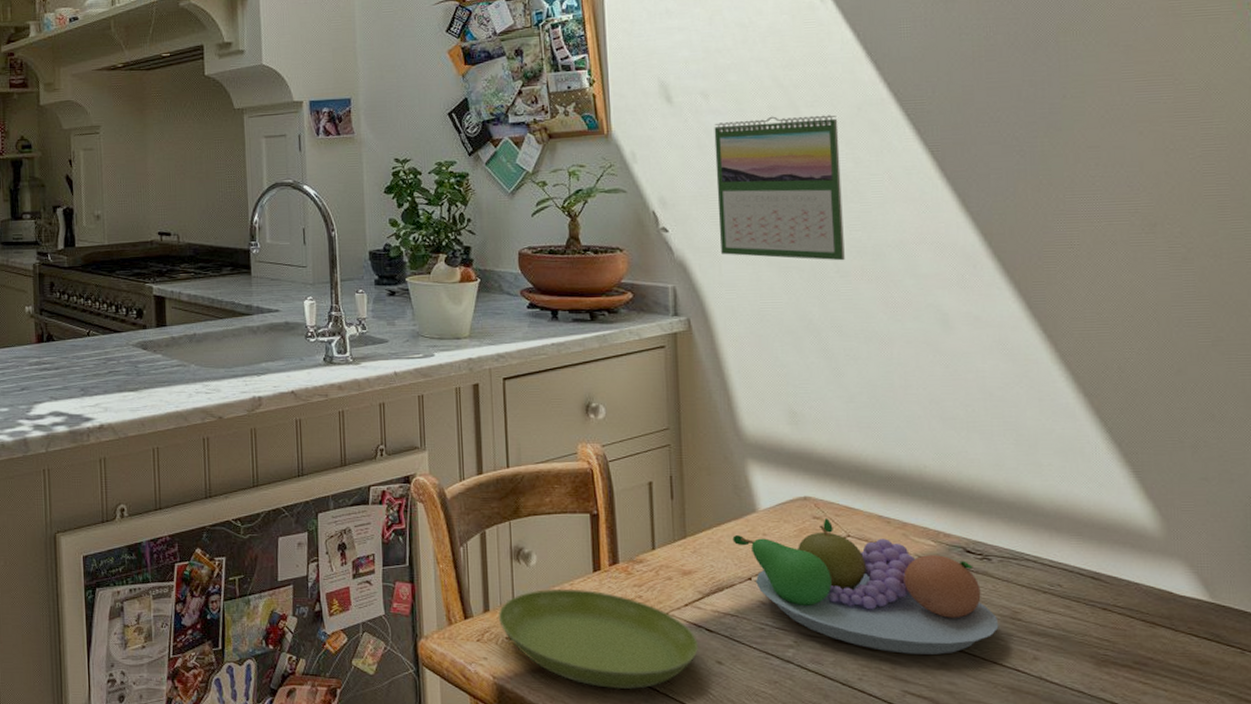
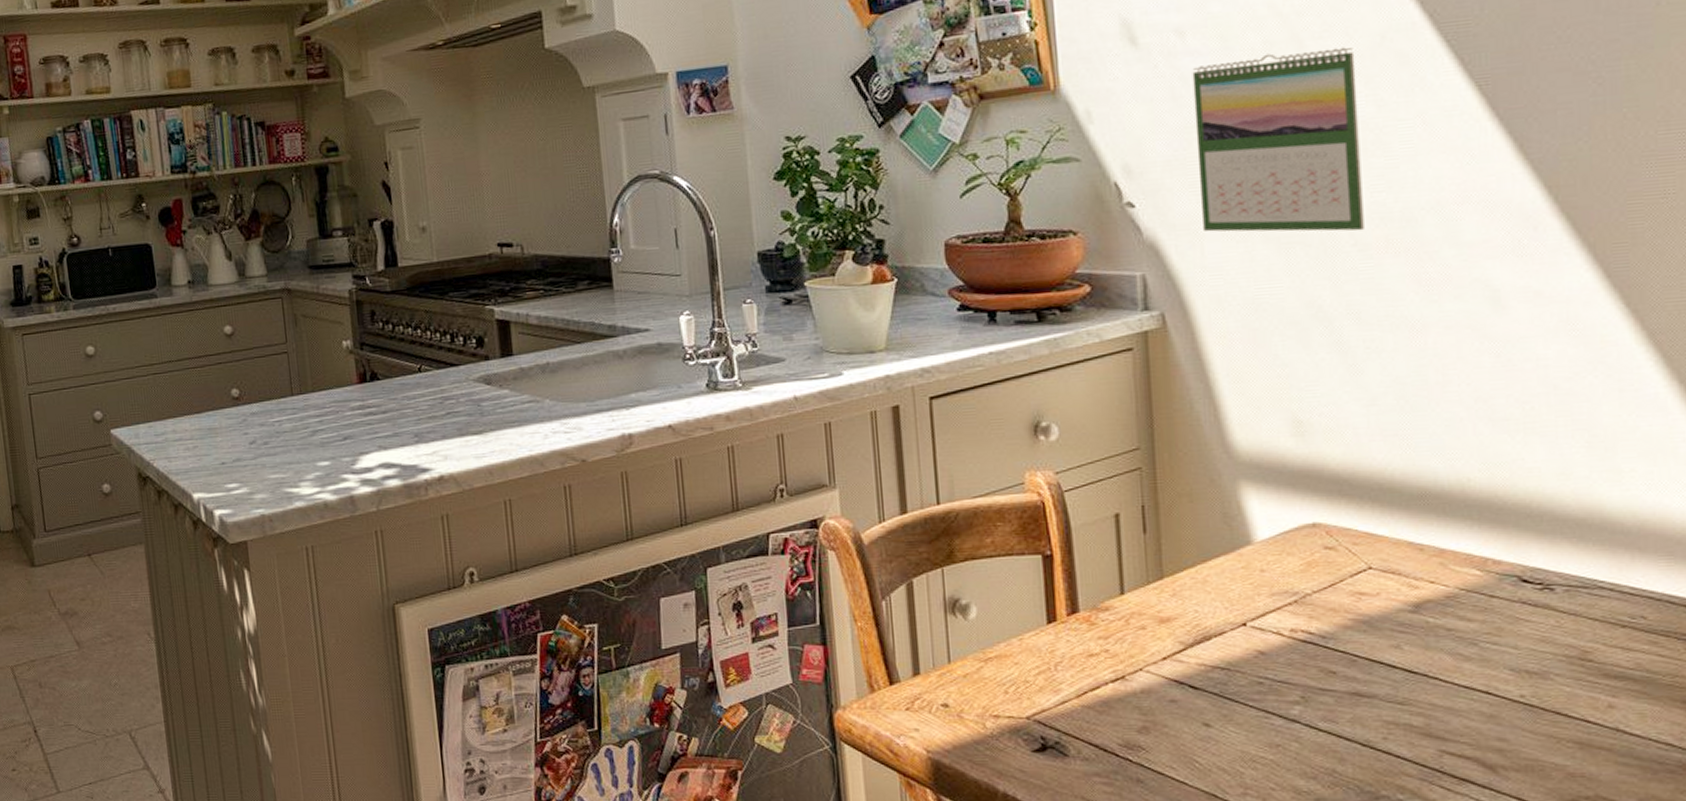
saucer: present [498,589,698,690] -> none [930,645,1180,761]
fruit bowl: present [732,518,999,654] -> none [1222,548,1564,707]

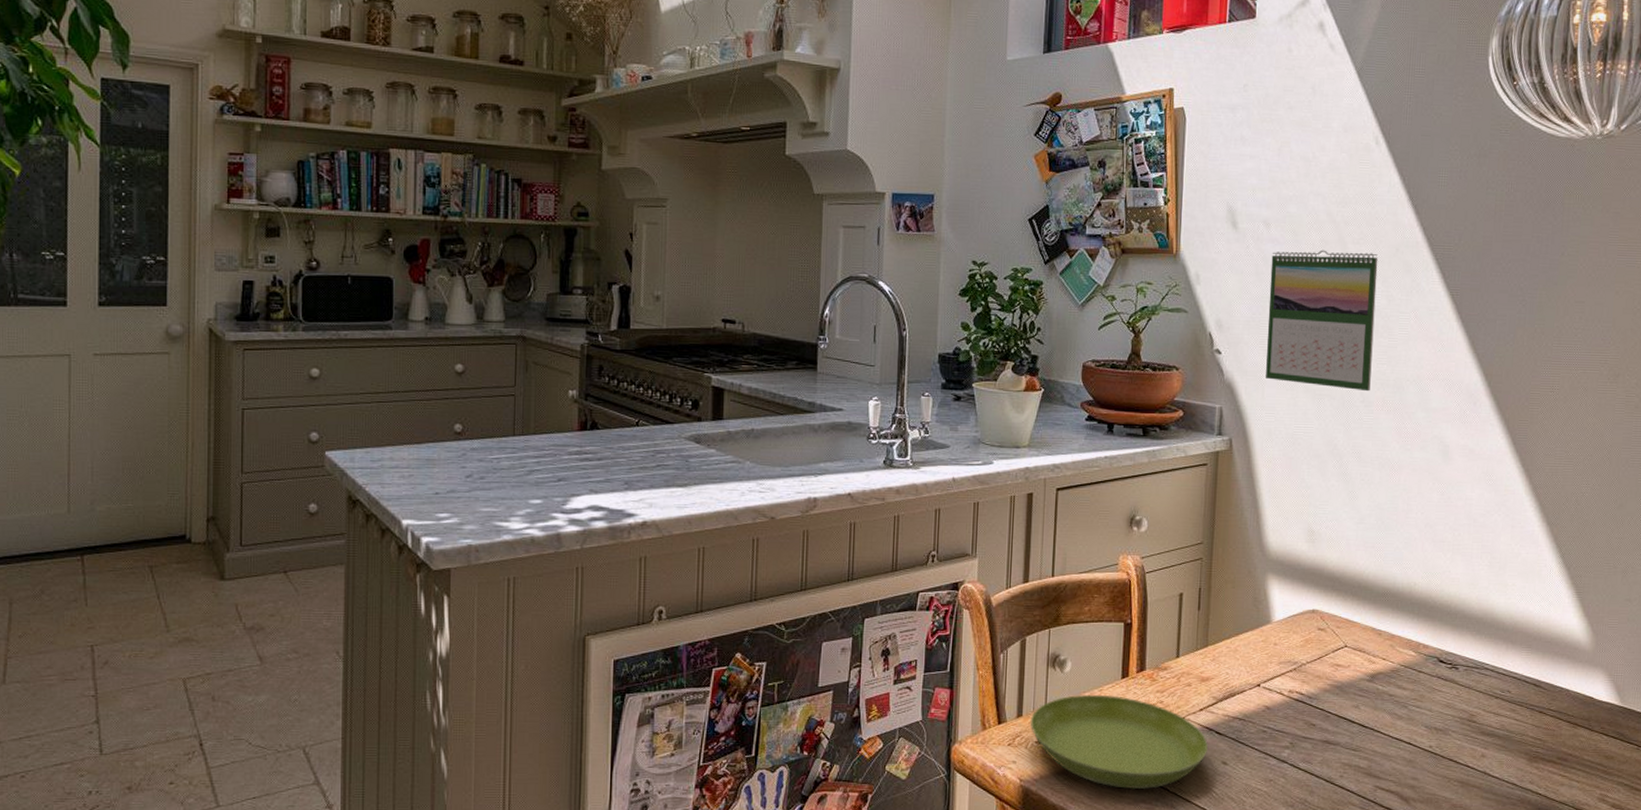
saucer: none [930,645,1180,761] -> present [1030,695,1208,790]

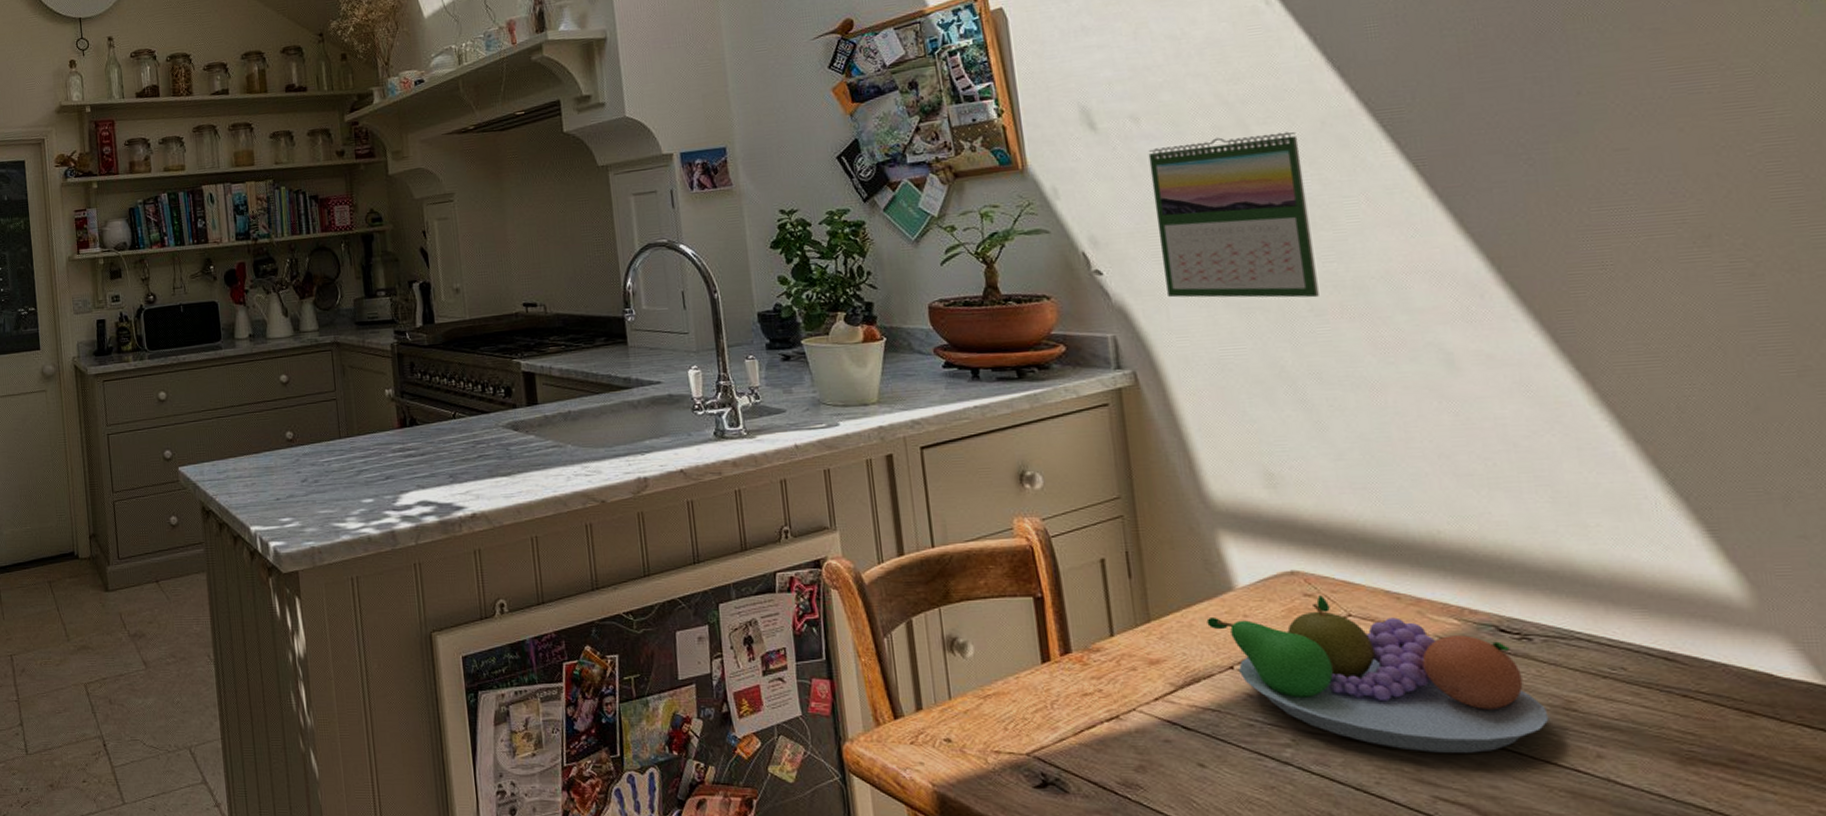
saucer: present [1030,695,1208,790] -> none [933,684,1175,798]
fruit bowl: none [1247,630,1458,753] -> present [1206,595,1550,753]

